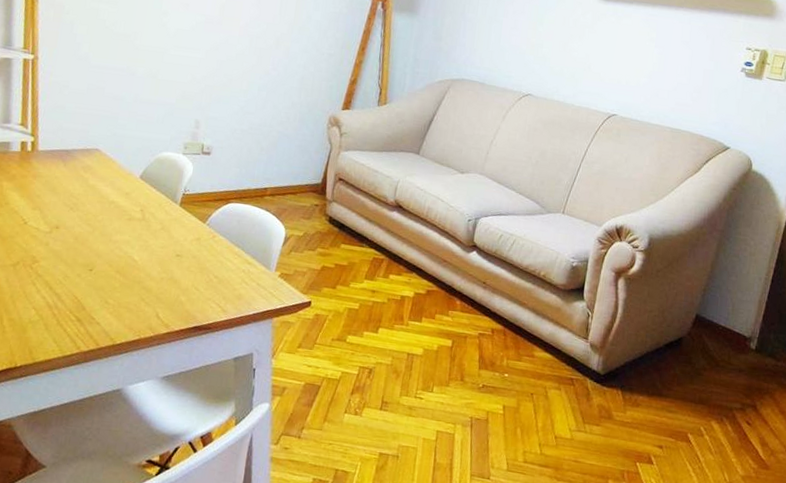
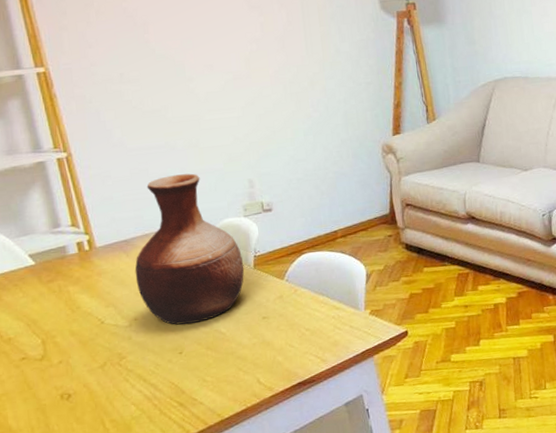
vase: none [66,98,172,245] -> present [134,173,245,325]

